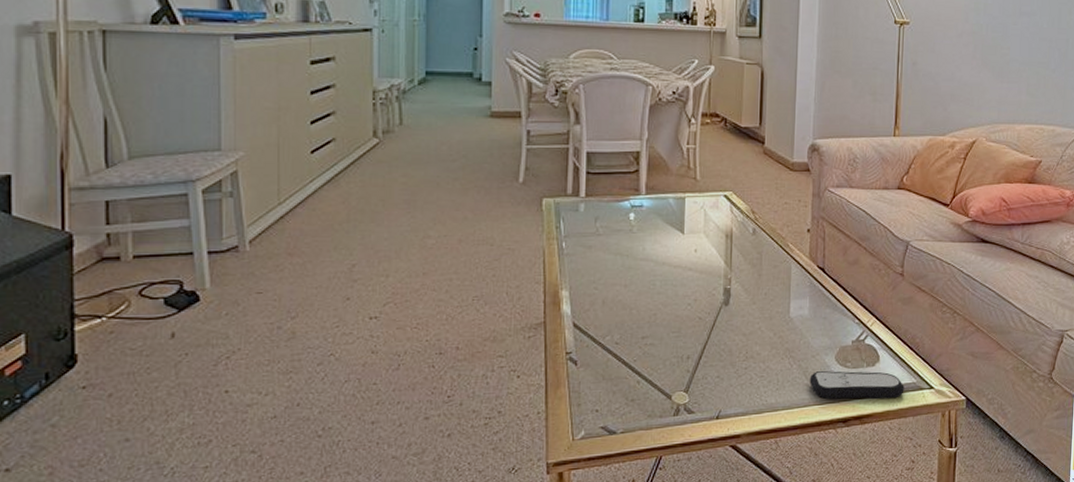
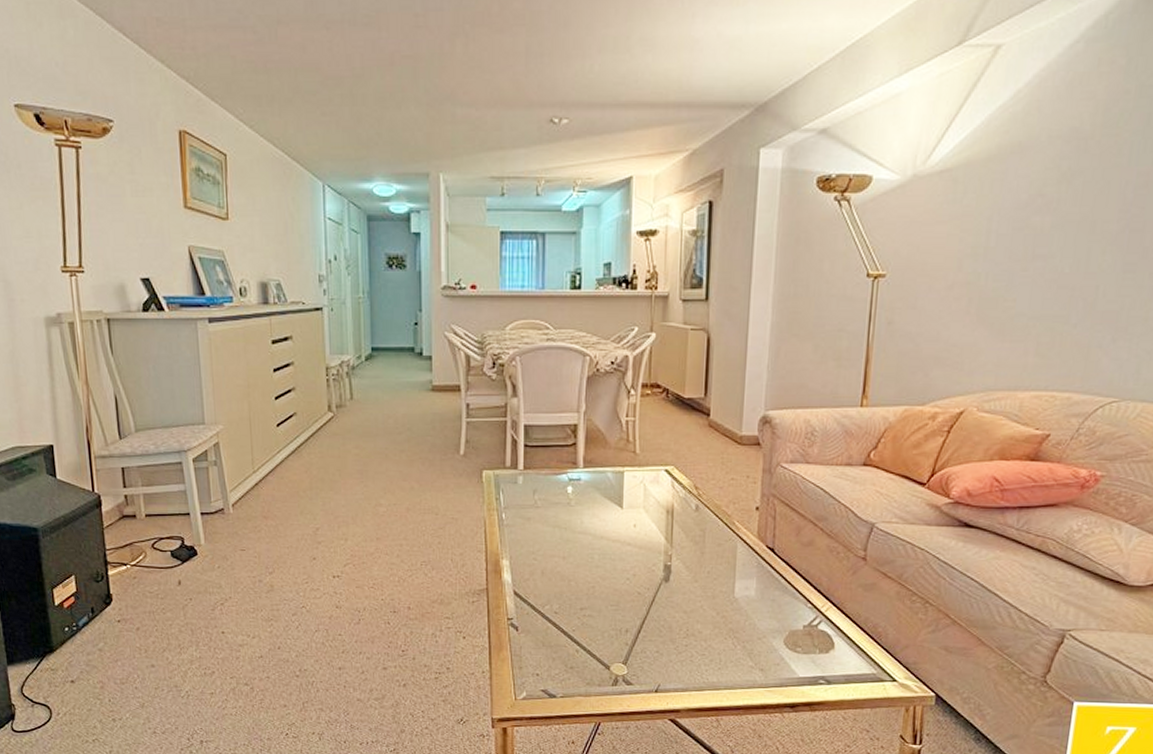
remote control: present [809,371,905,400] -> none [754,654,862,688]

